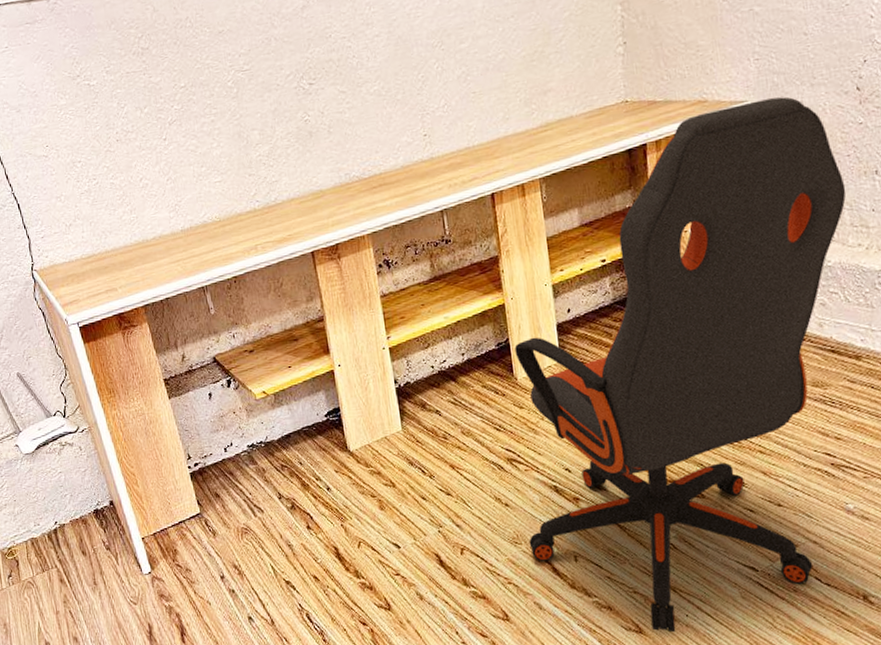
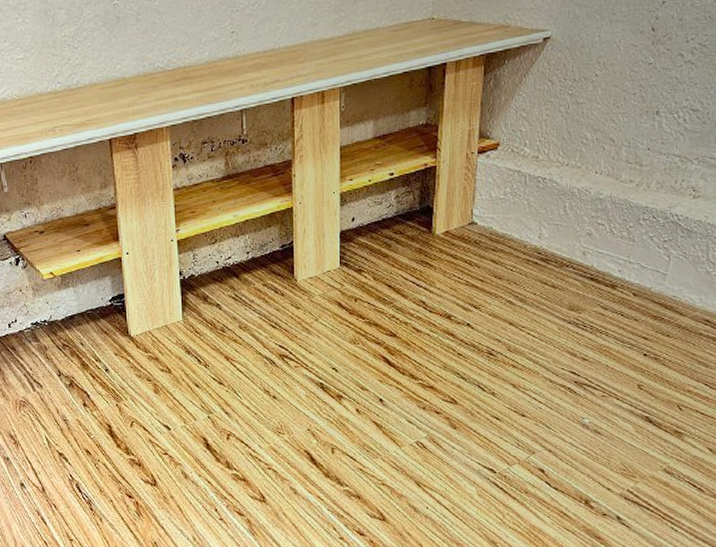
office chair: present [514,96,846,633] -> none [291,30,627,522]

